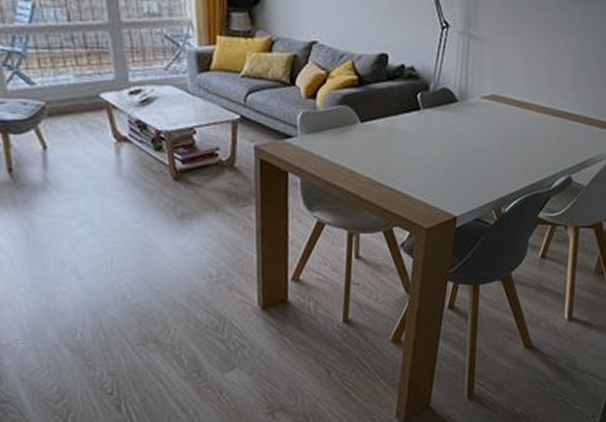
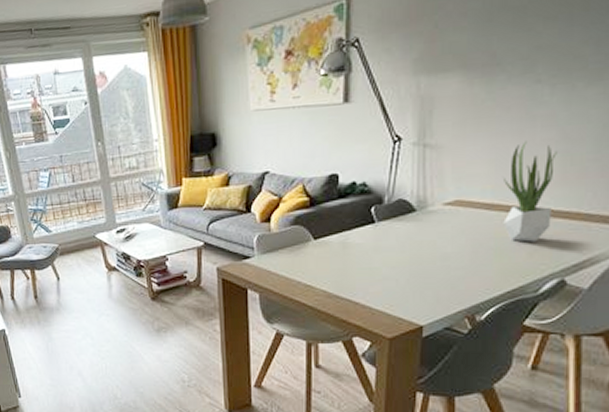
potted plant: none [529,44,574,141] -> present [503,141,557,242]

